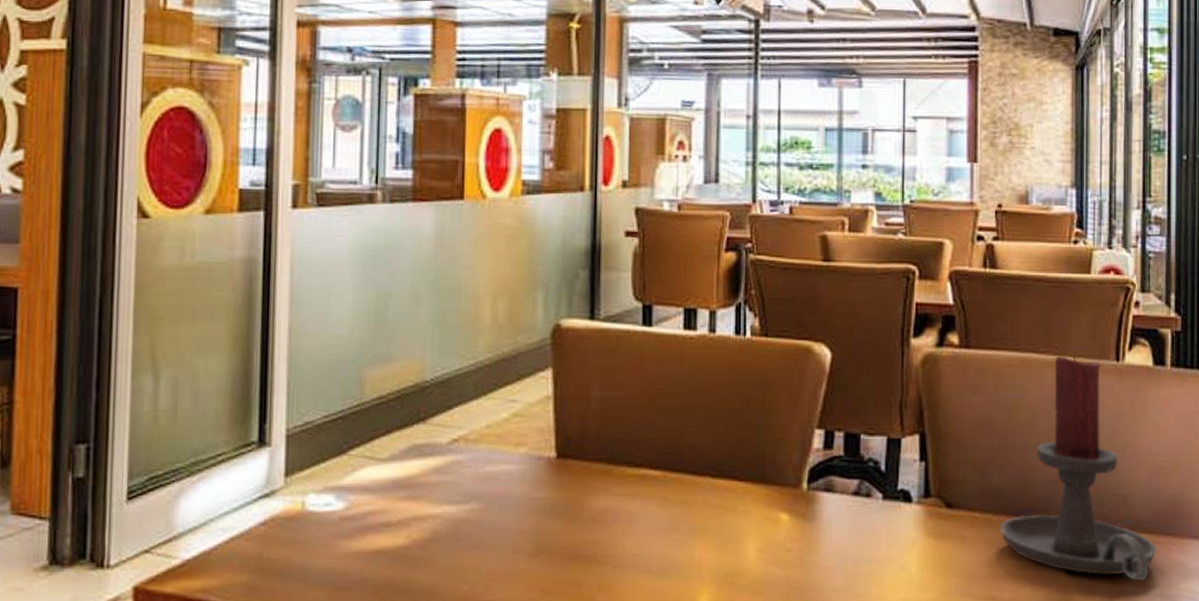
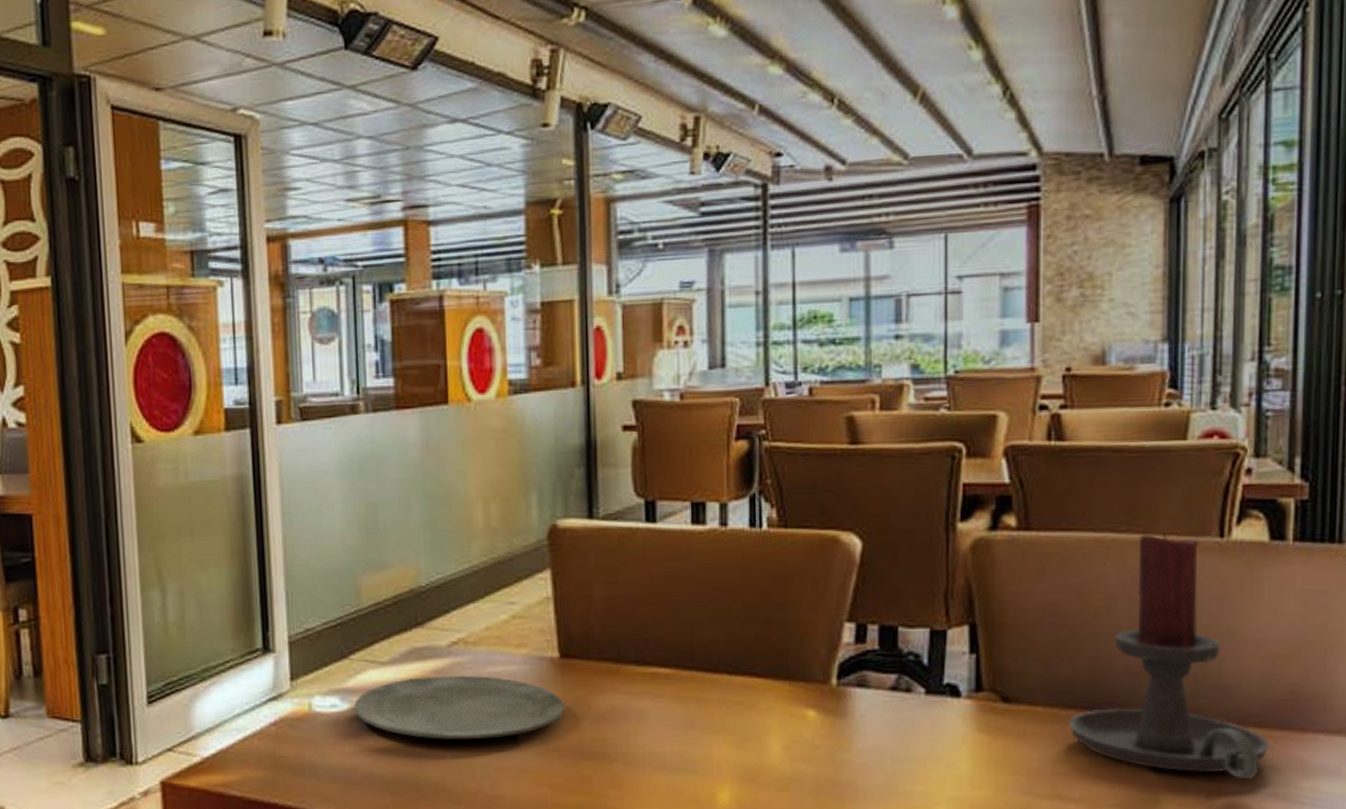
plate: none [349,474,558,542] -> present [354,675,564,740]

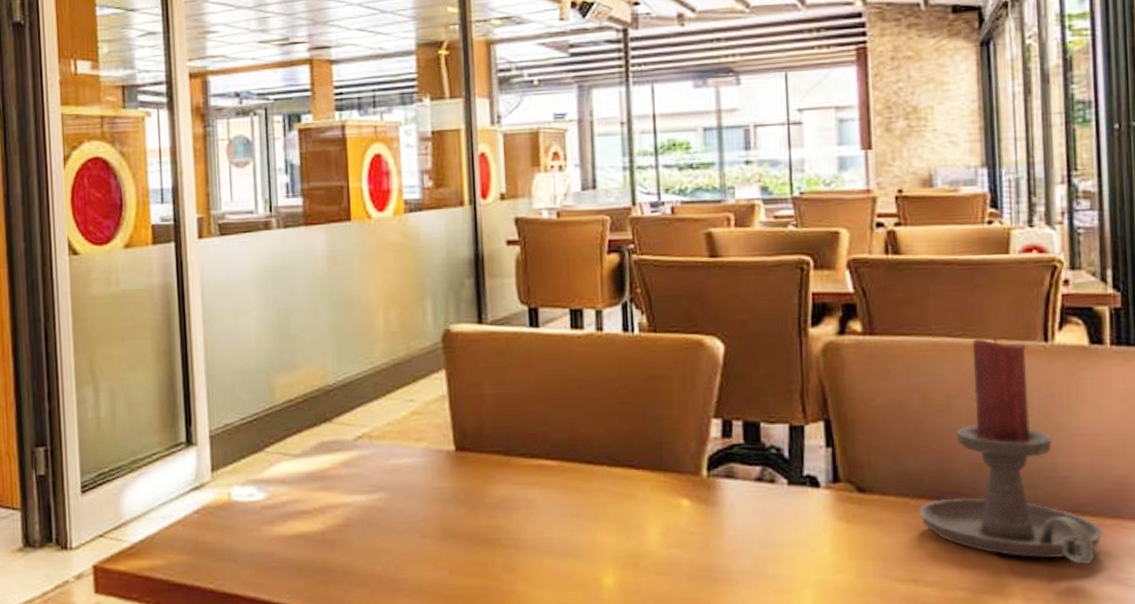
plate: present [354,675,564,740] -> none [269,467,461,527]

